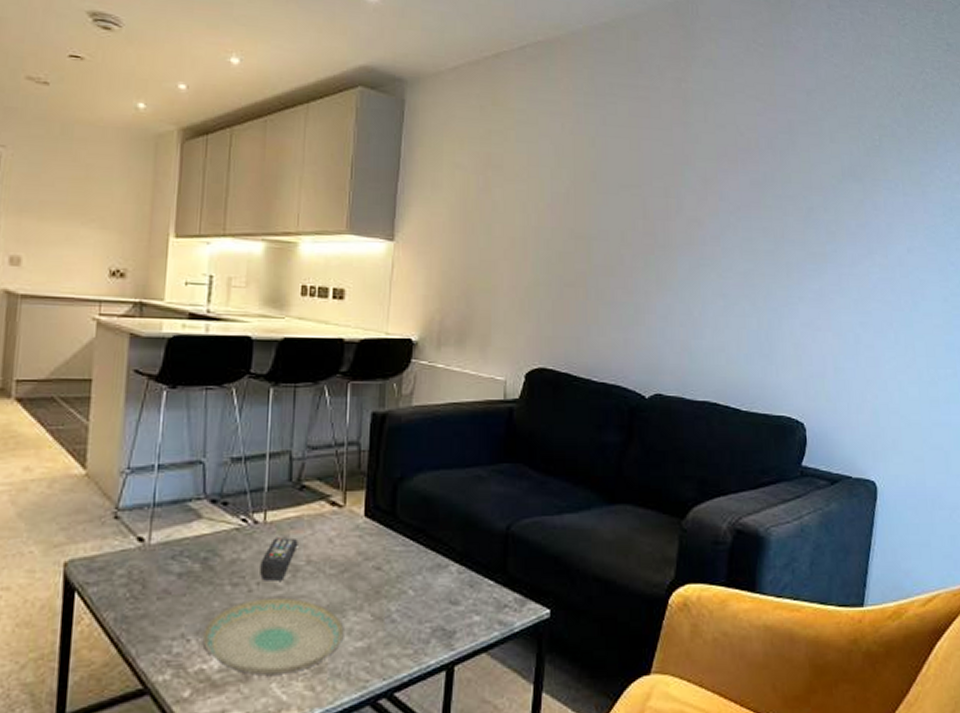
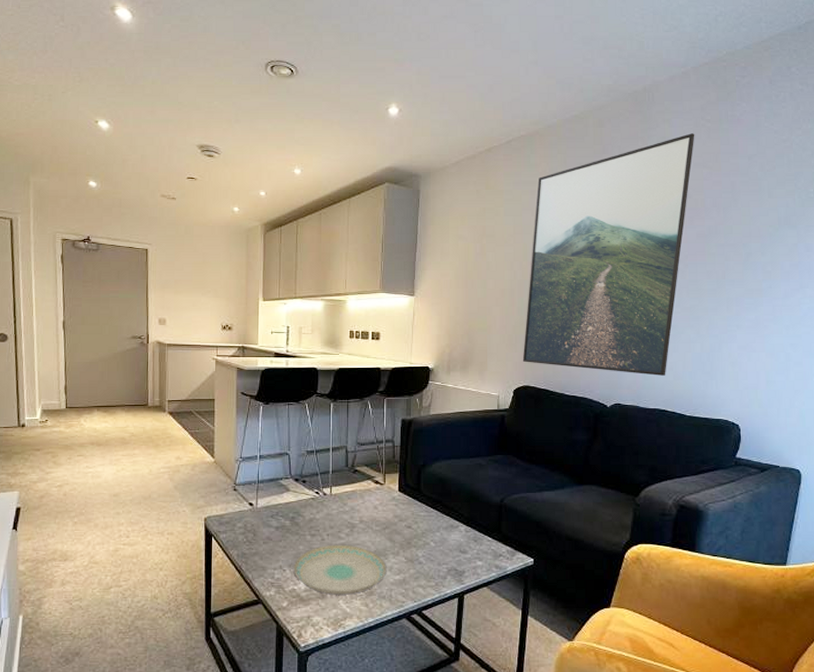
remote control: present [260,537,298,581] -> none [329,505,354,533]
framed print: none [537,58,746,358] -> present [522,133,695,376]

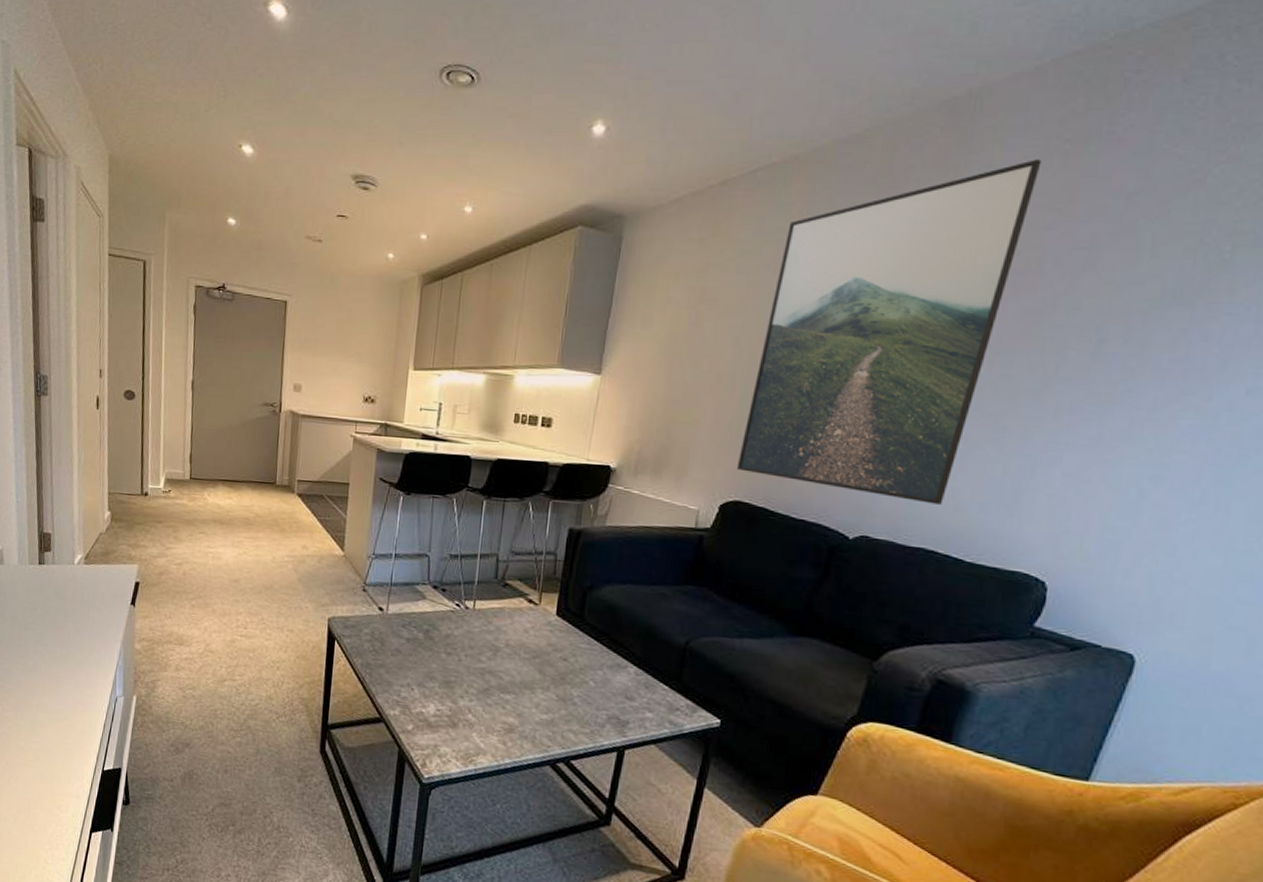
plate: present [293,544,387,595] -> none [423,667,533,729]

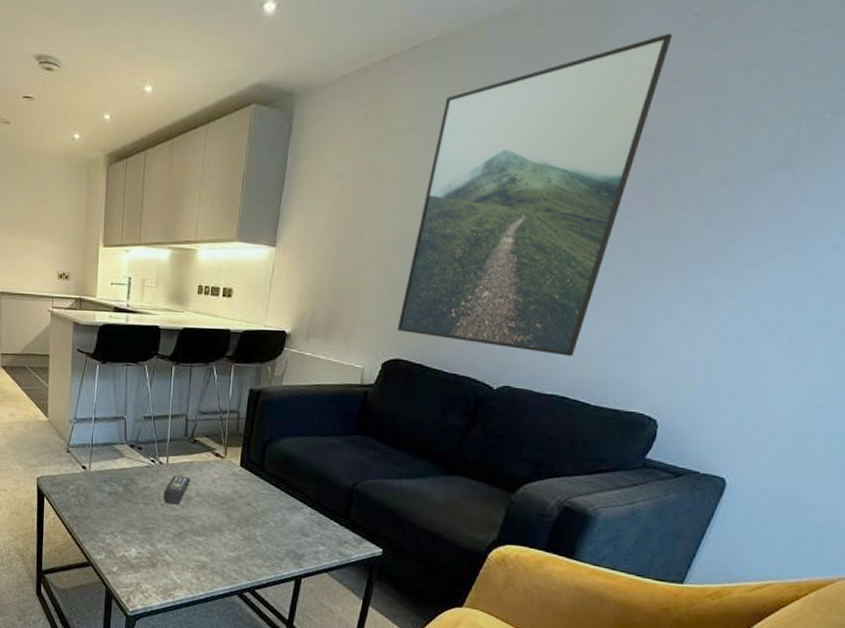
remote control: none [468,622,500,657] -> present [163,475,191,505]

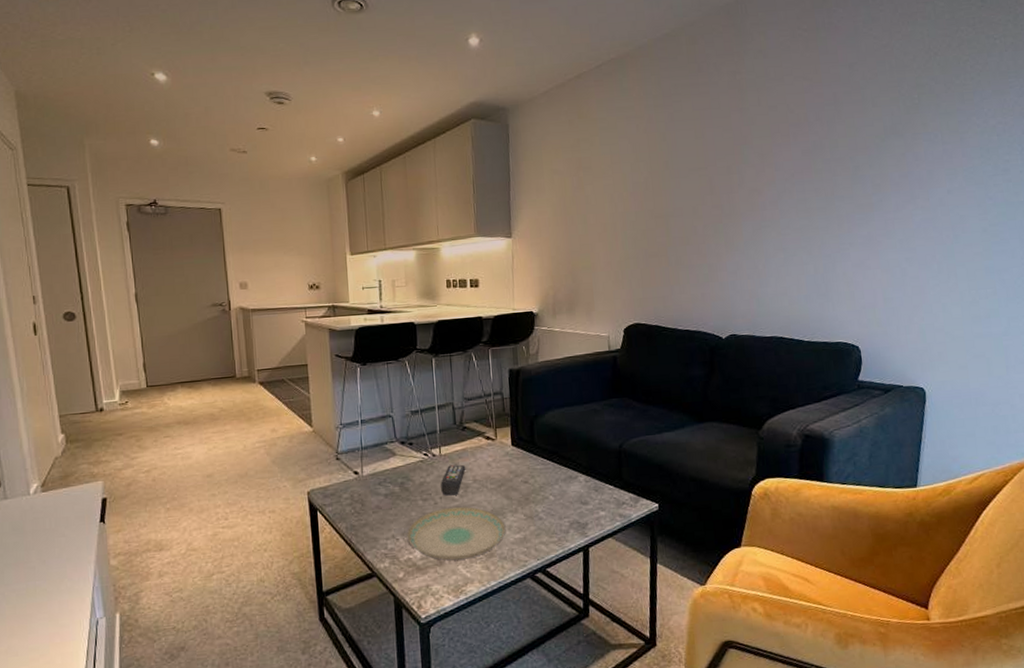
plate: none [125,515,222,567] -> present [406,506,506,561]
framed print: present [396,34,673,356] -> none [630,44,793,302]

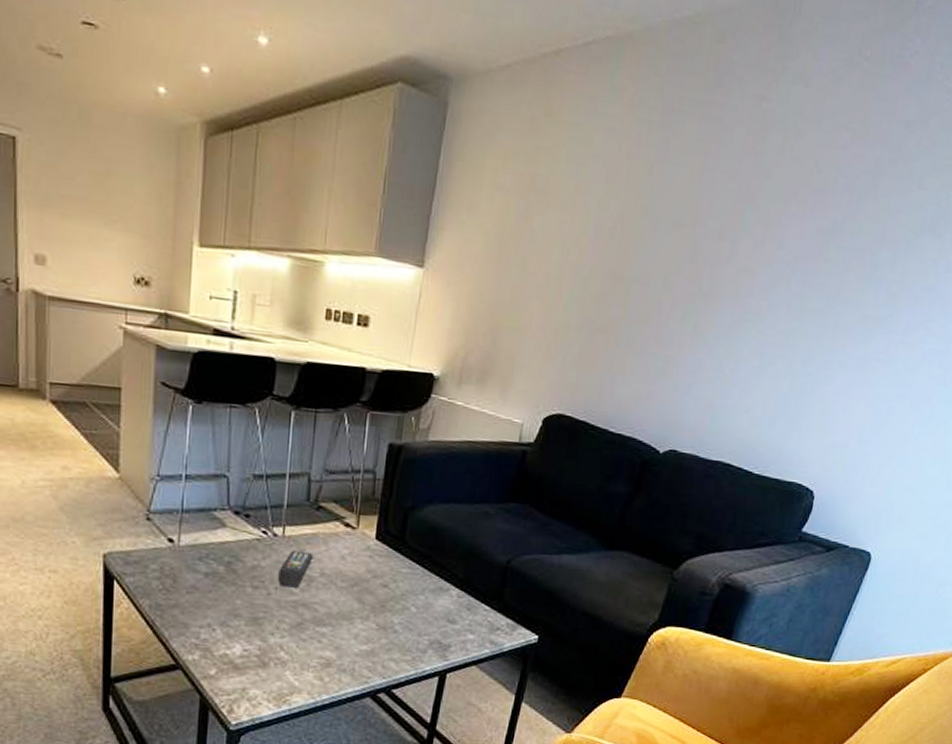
plate: present [406,506,506,561] -> none [226,601,352,665]

